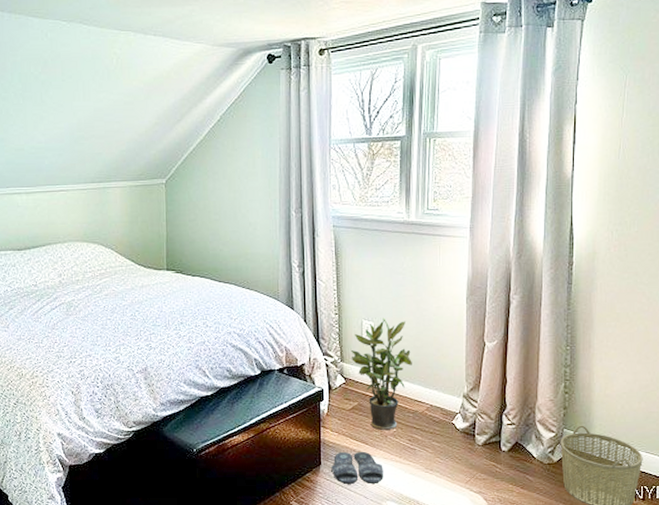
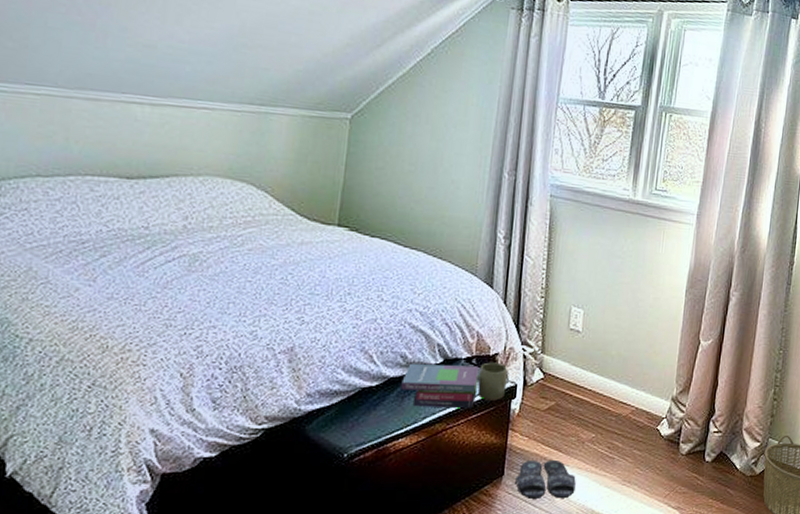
books: none [230,375,291,411] -> present [401,364,480,409]
mug: none [291,371,315,403] -> present [477,362,508,401]
potted plant: present [350,317,412,431] -> none [554,305,621,436]

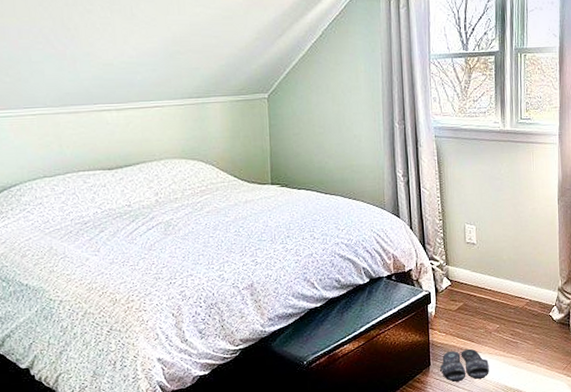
books: present [401,364,480,409] -> none [339,281,400,319]
mug: present [477,362,508,401] -> none [399,276,423,308]

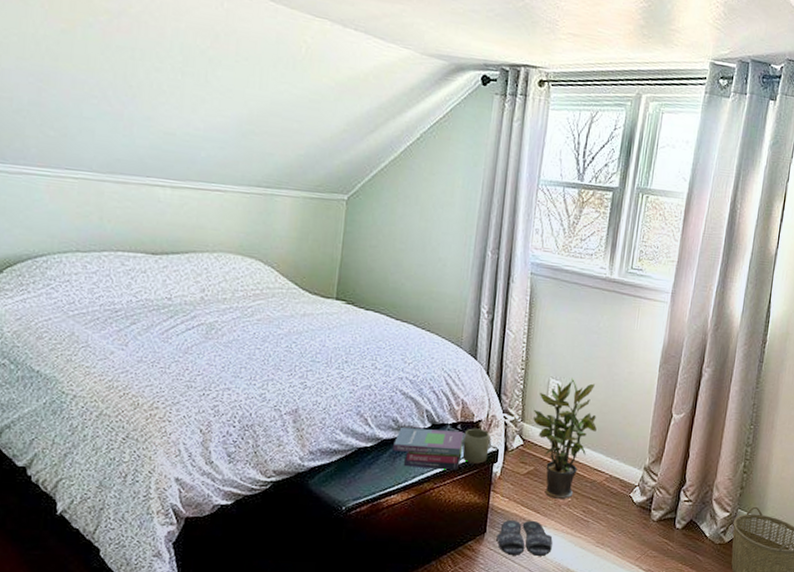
books: none [339,281,400,319] -> present [393,428,464,471]
mug: none [399,276,423,308] -> present [462,428,490,464]
potted plant: none [455,221,512,328] -> present [533,378,597,500]

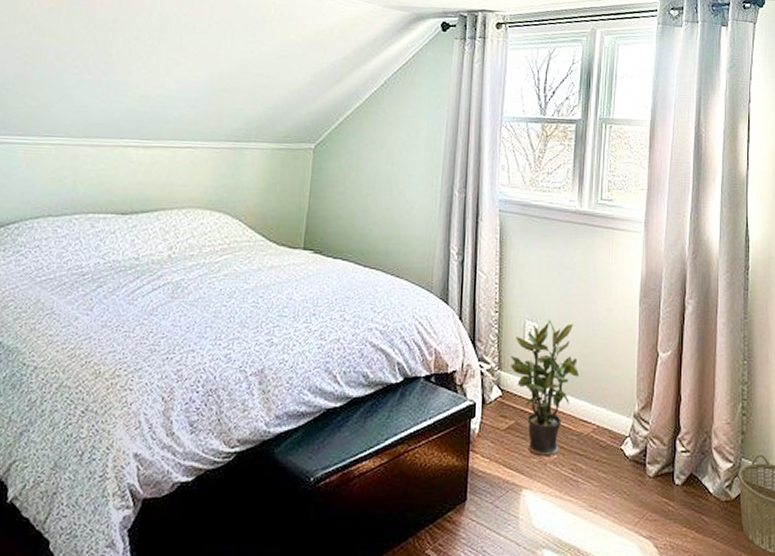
books: present [393,428,464,471] -> none [363,384,439,429]
mug: present [462,428,490,464] -> none [437,380,466,420]
slippers: present [496,520,553,556] -> none [478,484,540,526]

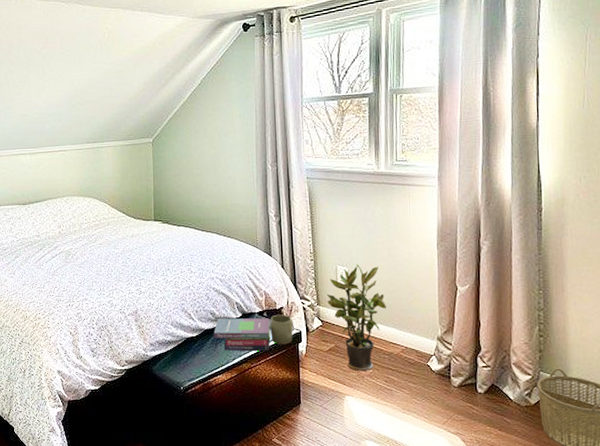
books: none [363,384,439,429] -> present [214,318,271,352]
mug: none [437,380,466,420] -> present [270,314,293,345]

